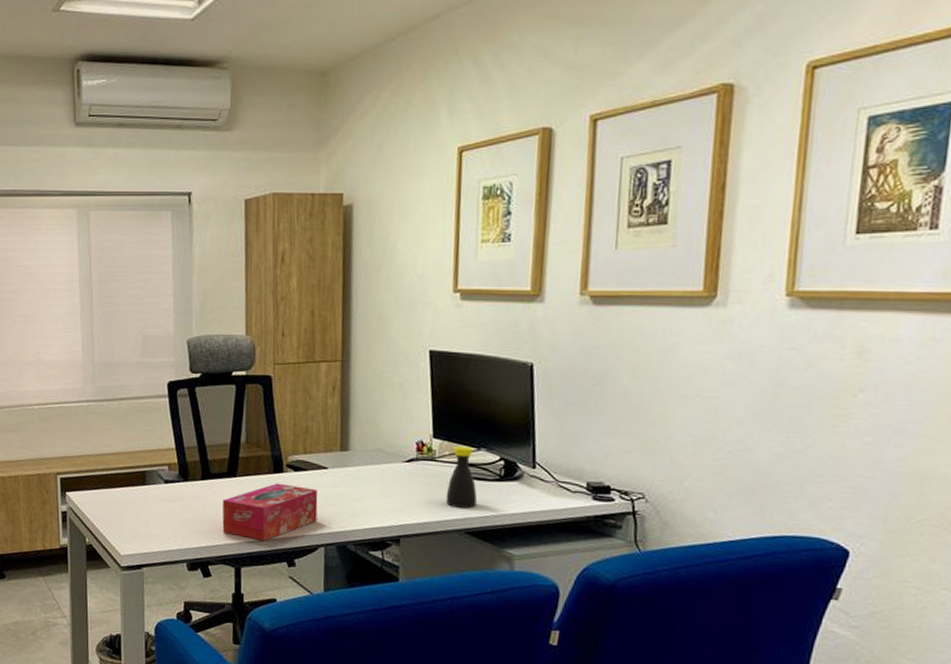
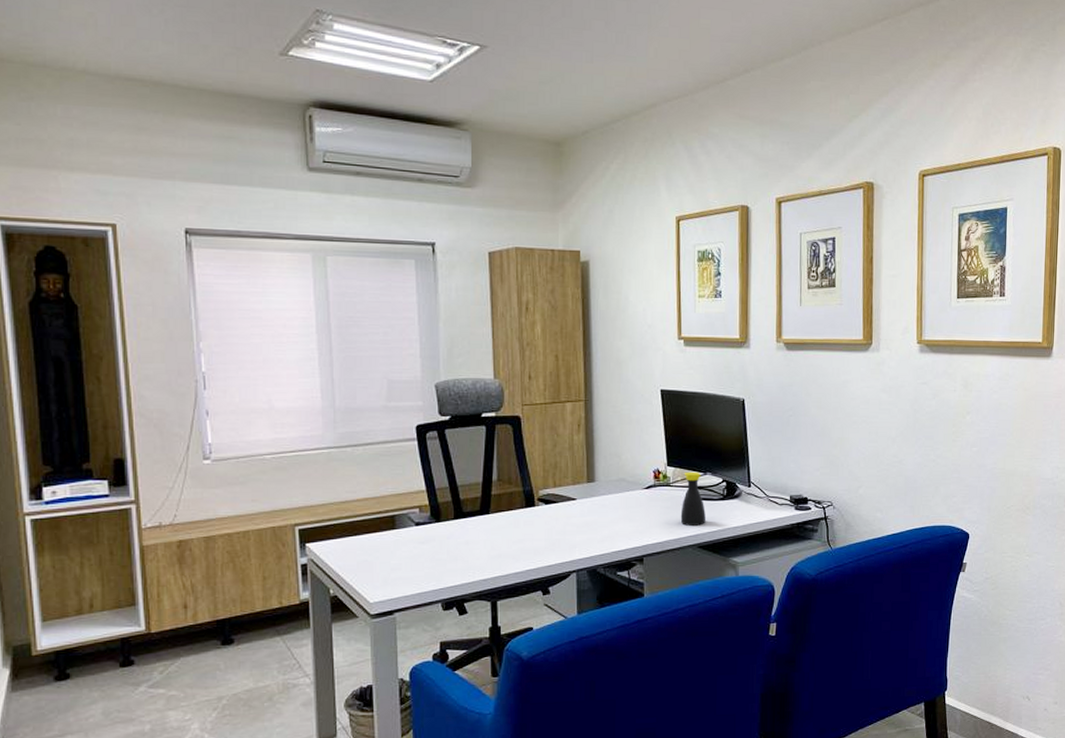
tissue box: present [222,483,318,542] -> none [476,517,569,574]

